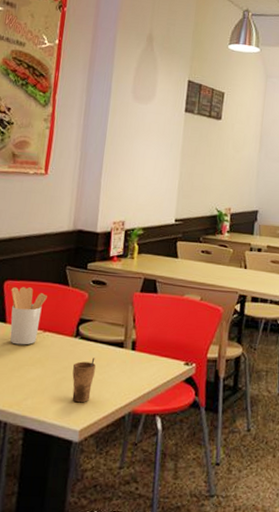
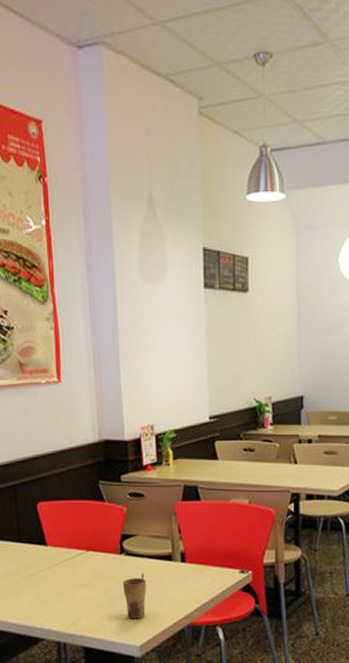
utensil holder: present [10,287,47,345] -> none [45,507,84,567]

